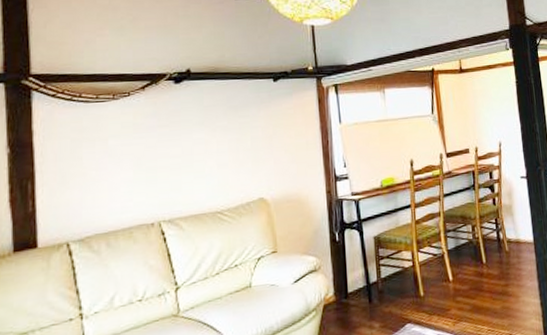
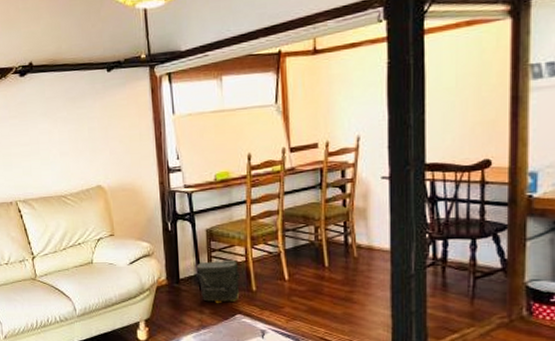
bag: none [365,265,409,315] -> present [196,259,241,303]

